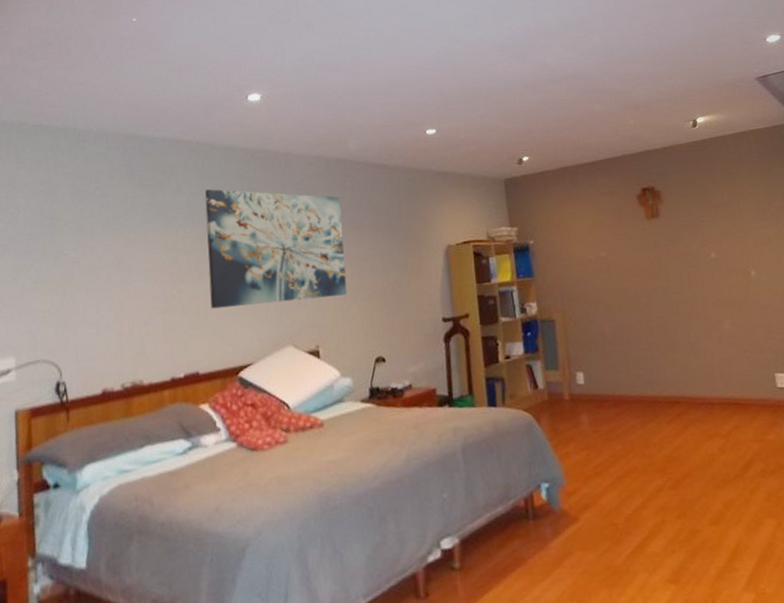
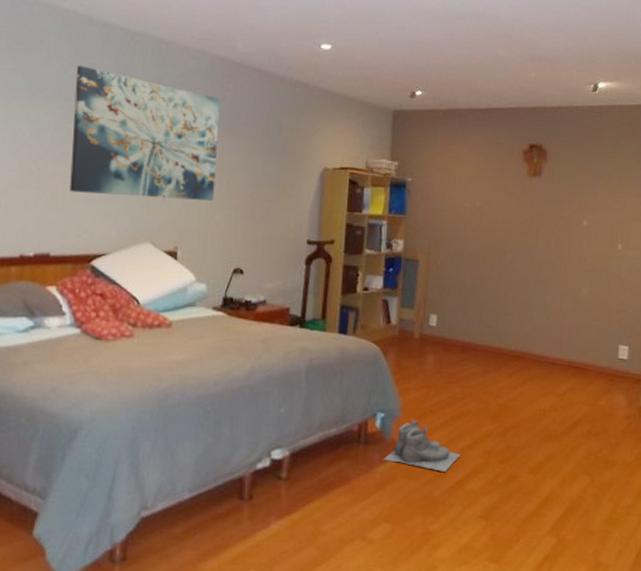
boots: none [555,485,635,537] -> present [383,419,461,472]

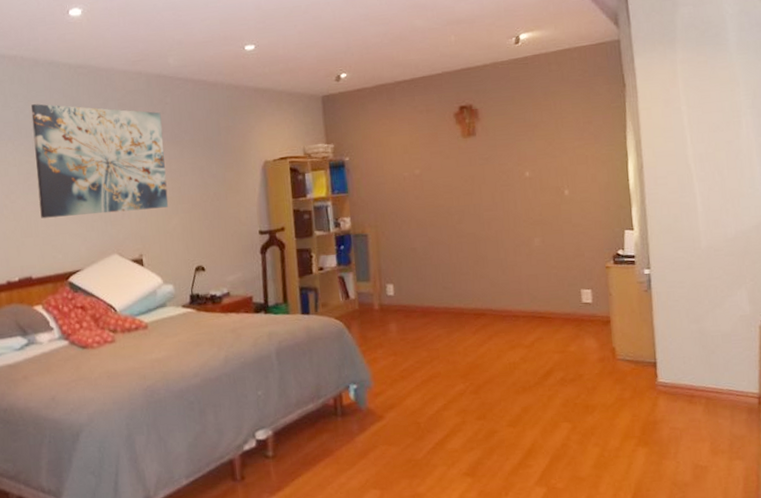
boots: present [383,419,461,472] -> none [361,387,437,434]

